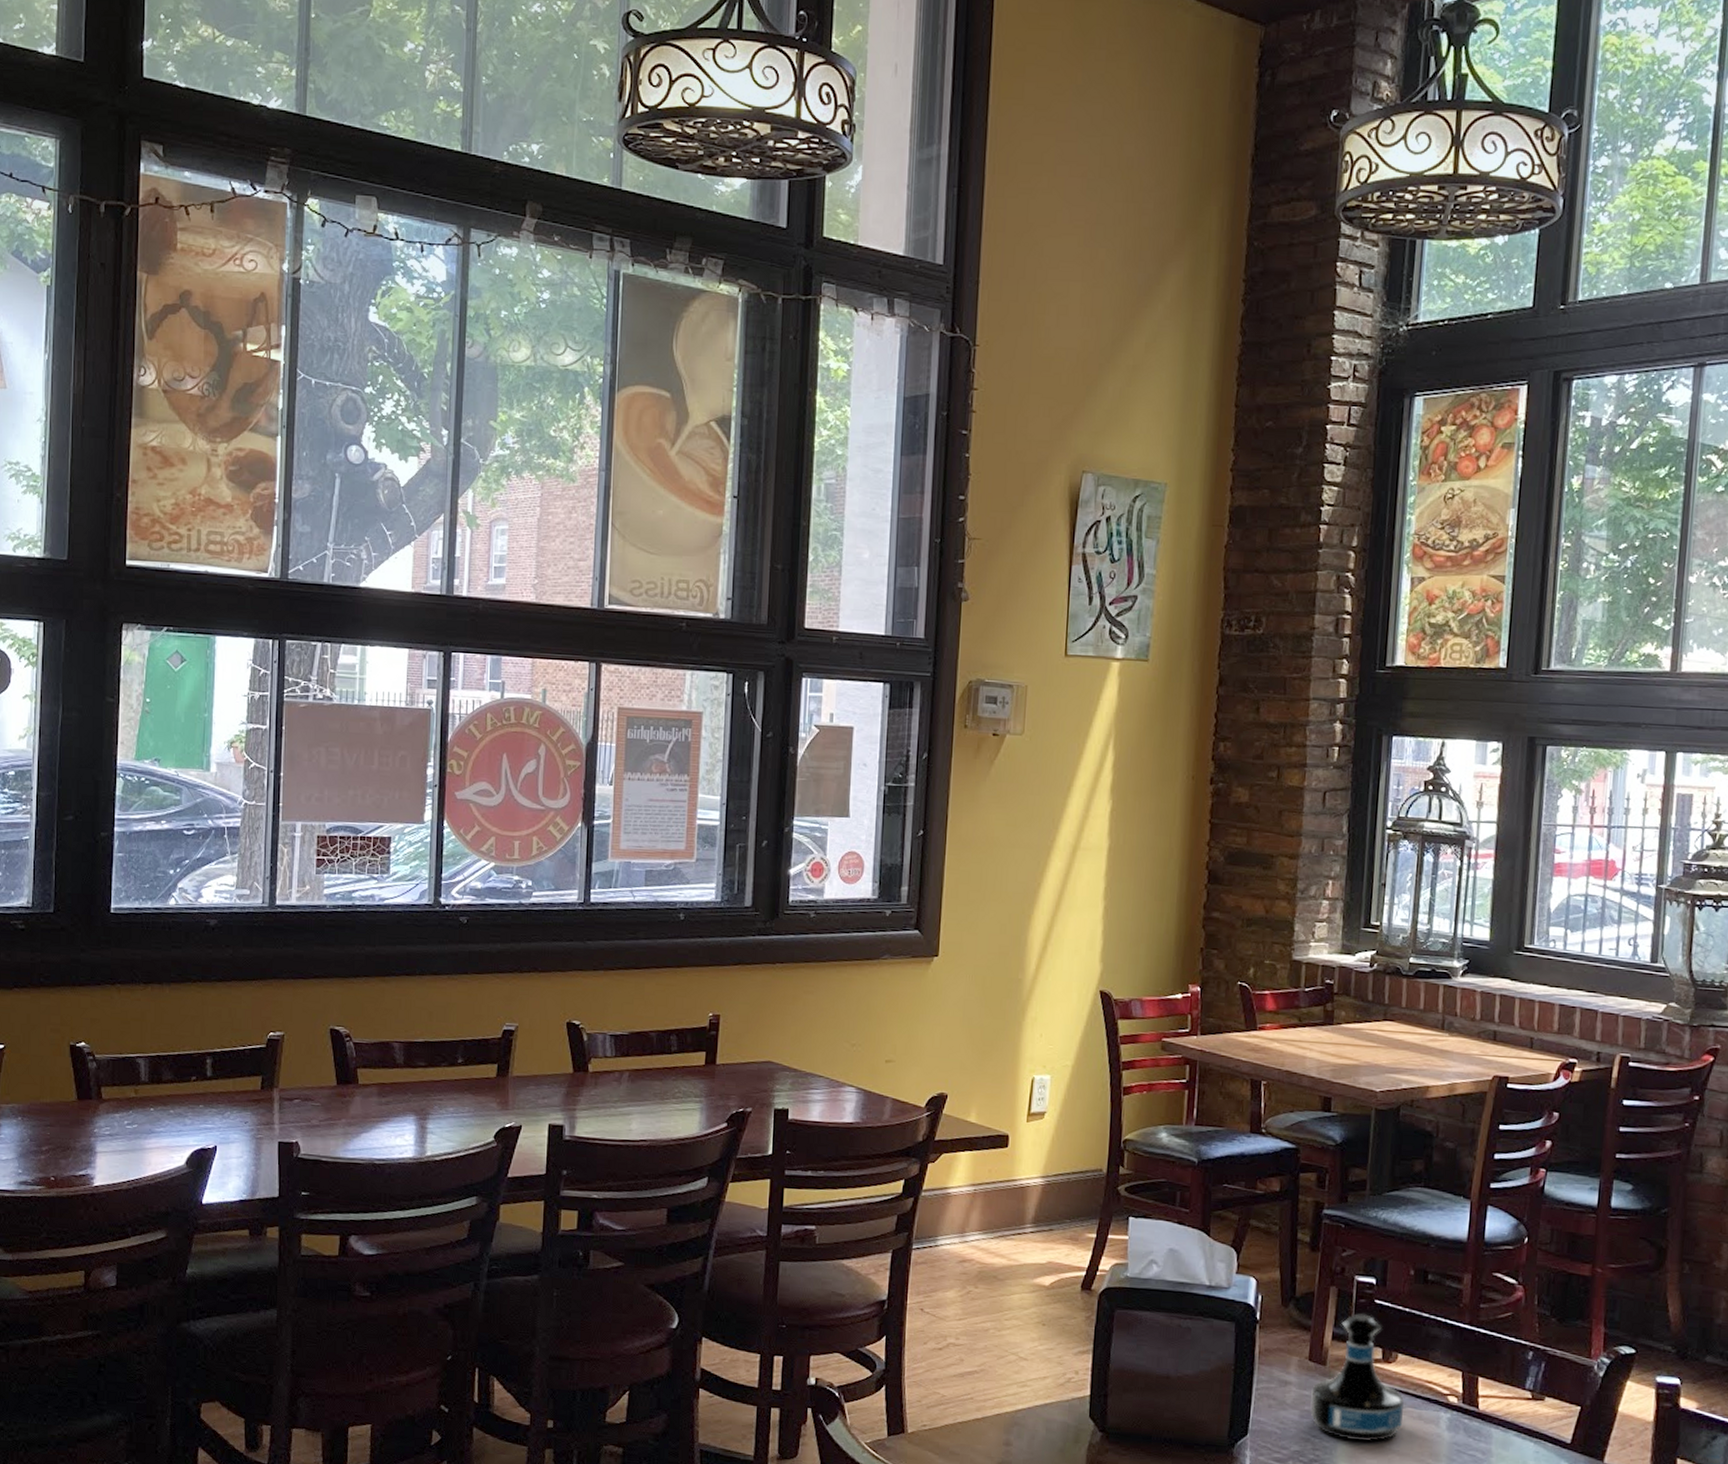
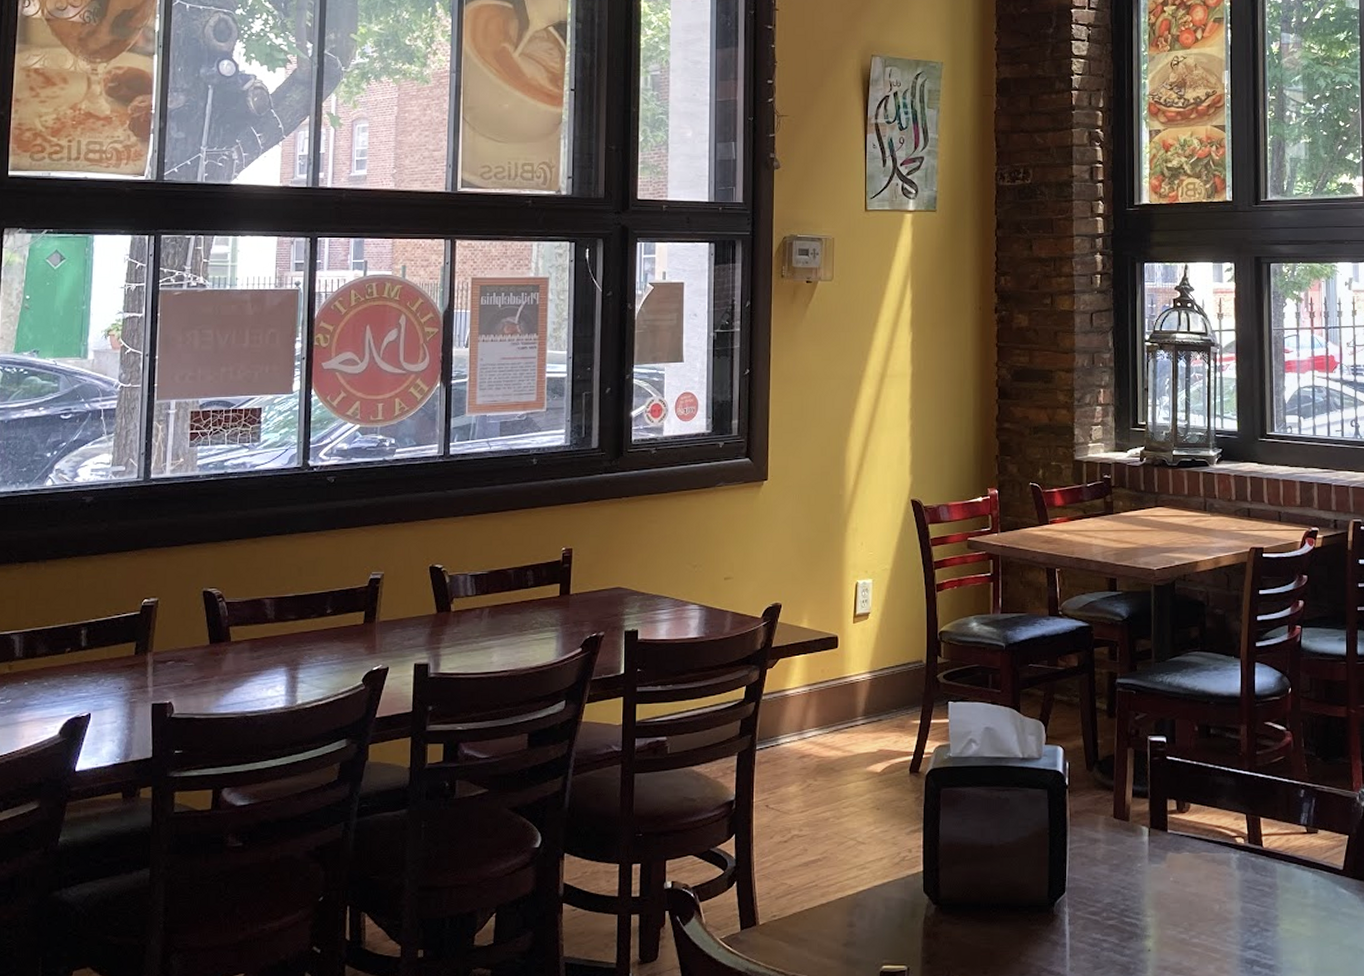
tequila bottle: present [1310,1313,1404,1442] -> none [1118,770,1198,888]

